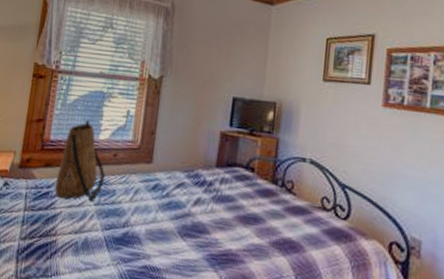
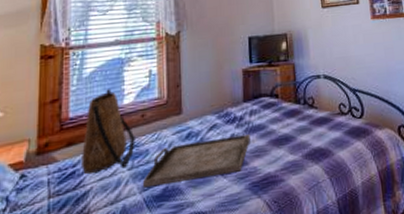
serving tray: none [106,193,217,239] -> present [143,134,250,188]

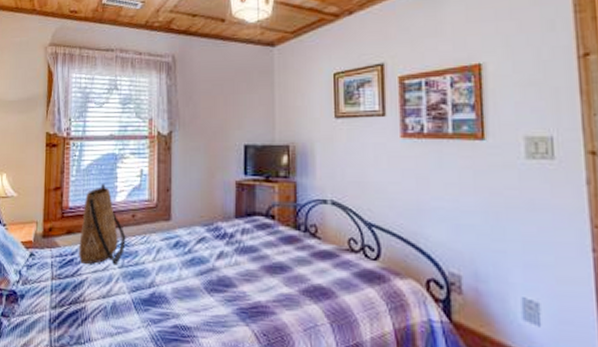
serving tray: present [143,134,250,188] -> none [132,252,240,293]

